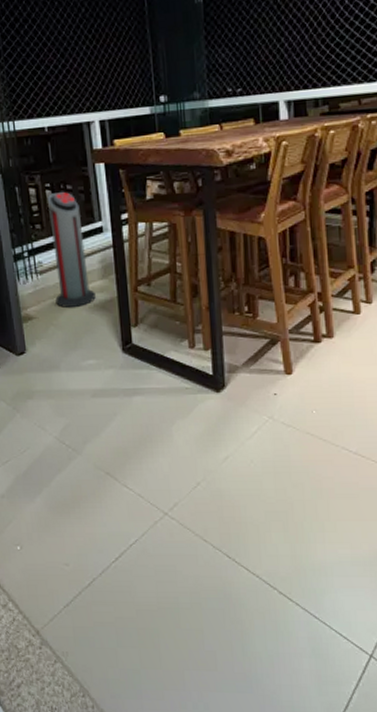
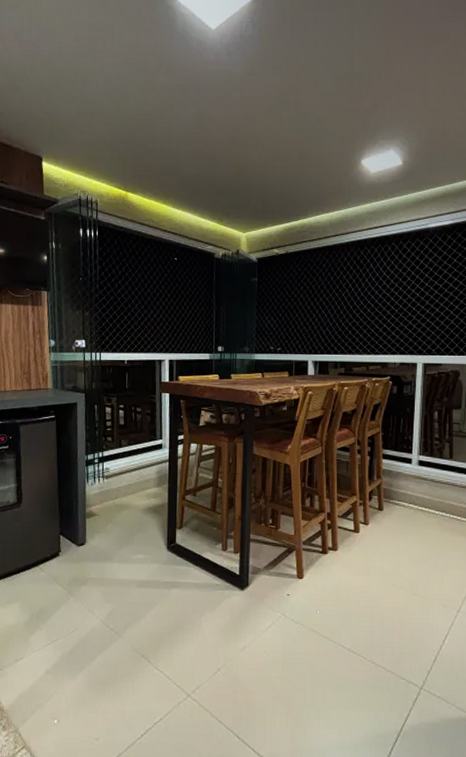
air purifier: present [48,191,96,308] -> none [116,412,150,508]

